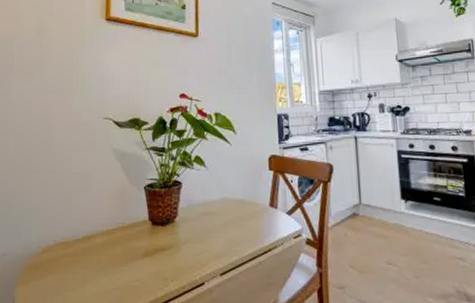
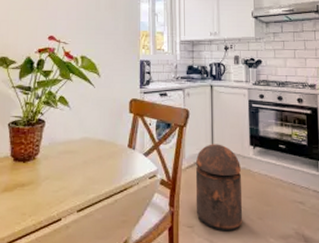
trash can: none [343,199,398,292] -> present [195,144,243,232]

